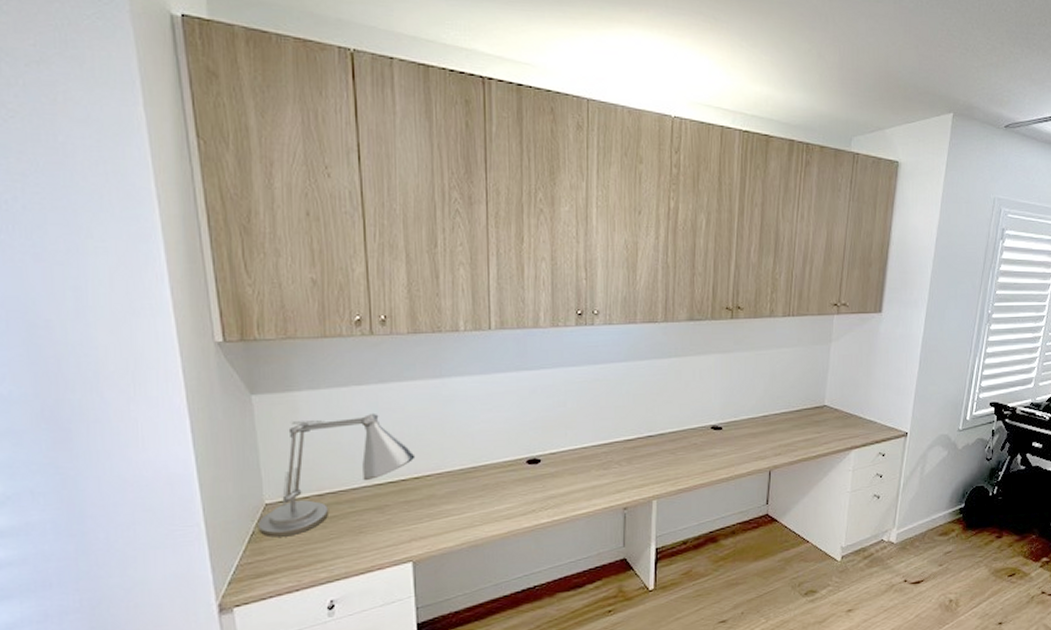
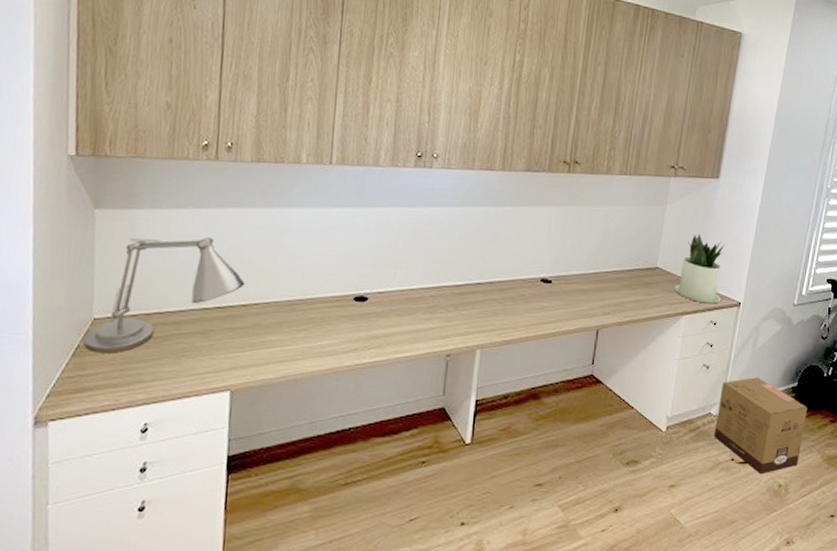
planter: none [843,369,890,437] -> present [674,233,725,304]
cardboard box: none [887,502,975,592] -> present [714,377,808,475]

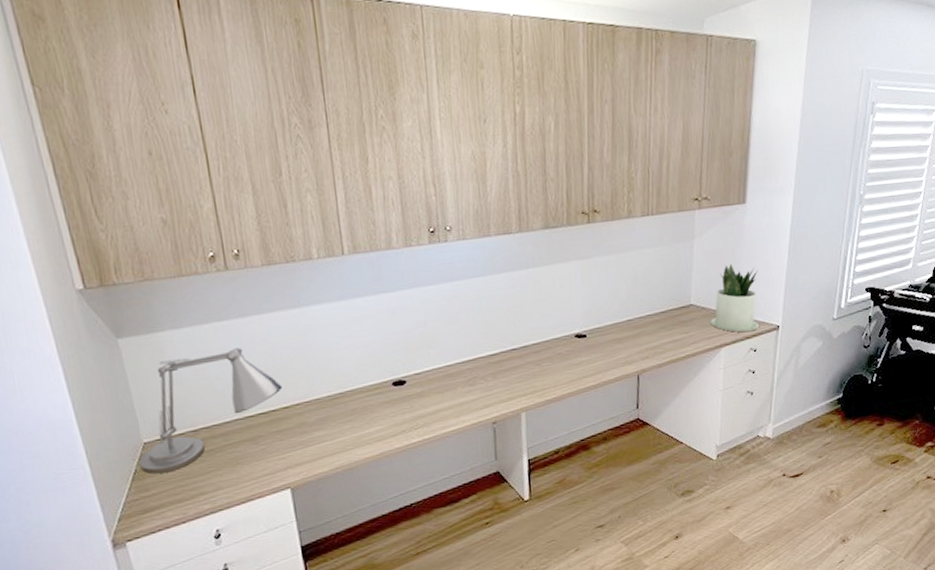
cardboard box: present [714,377,808,475] -> none [763,395,855,485]

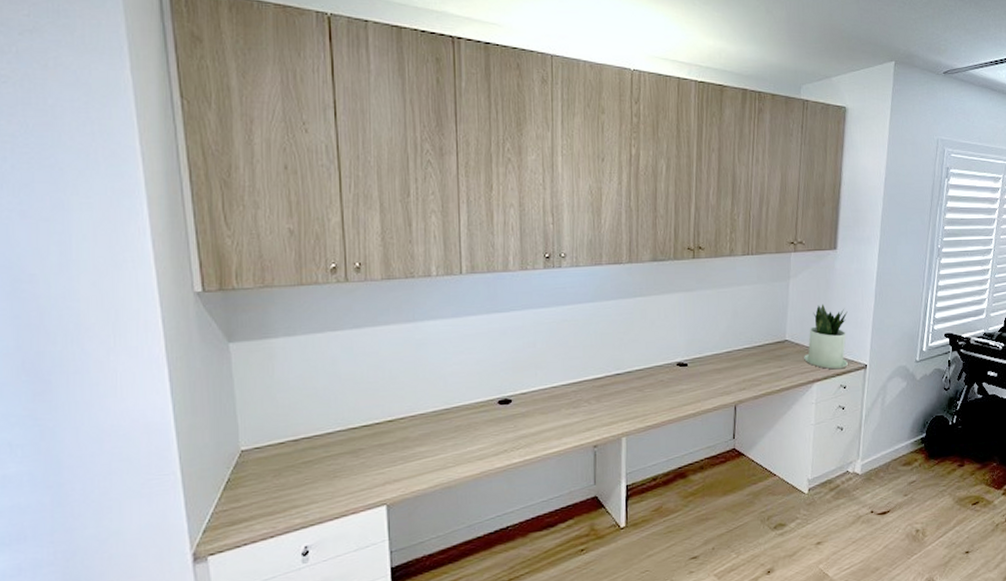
desk lamp: present [138,347,283,475] -> none [233,357,389,484]

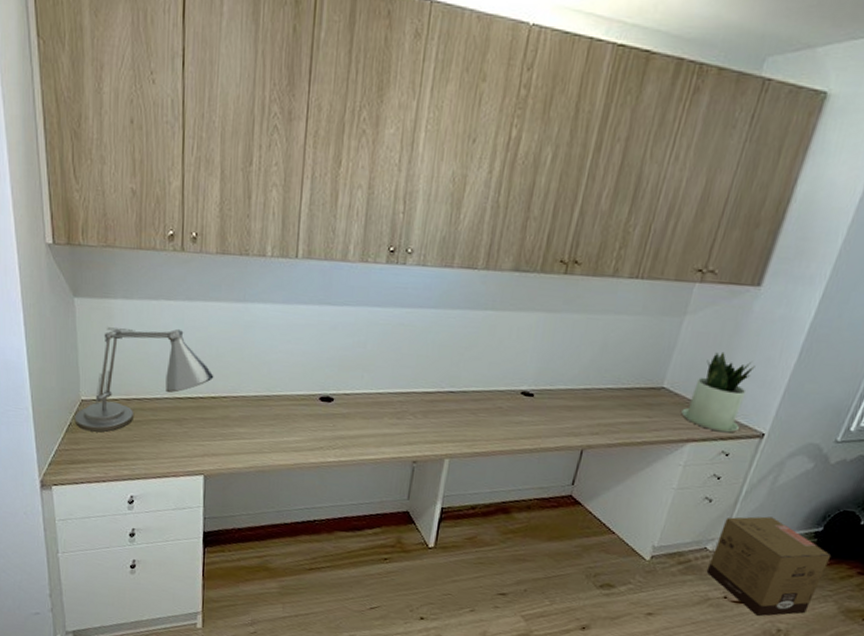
desk lamp: none [233,357,389,484] -> present [74,327,214,433]
cardboard box: none [853,433,937,523] -> present [706,516,832,617]

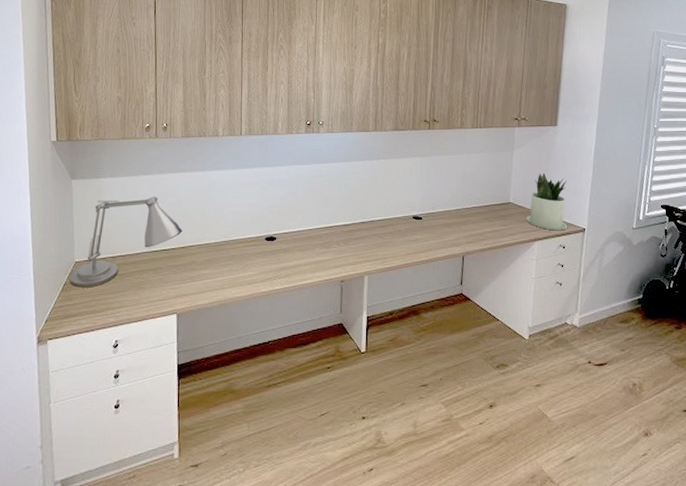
cardboard box: present [706,516,832,617] -> none [571,291,654,375]

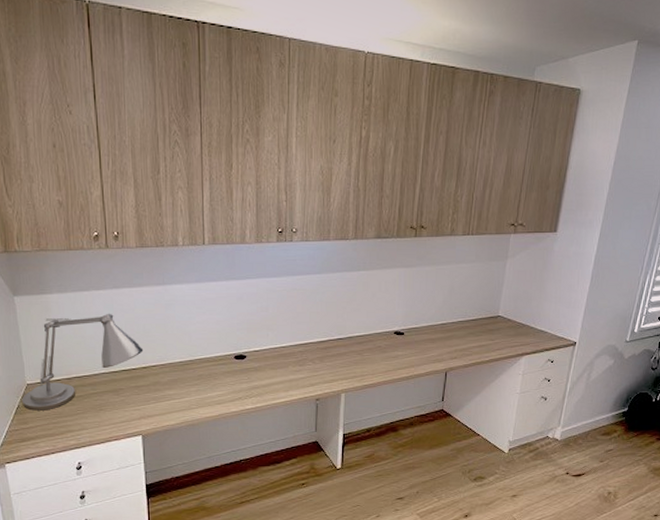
planter: present [526,172,567,231] -> none [515,283,562,345]

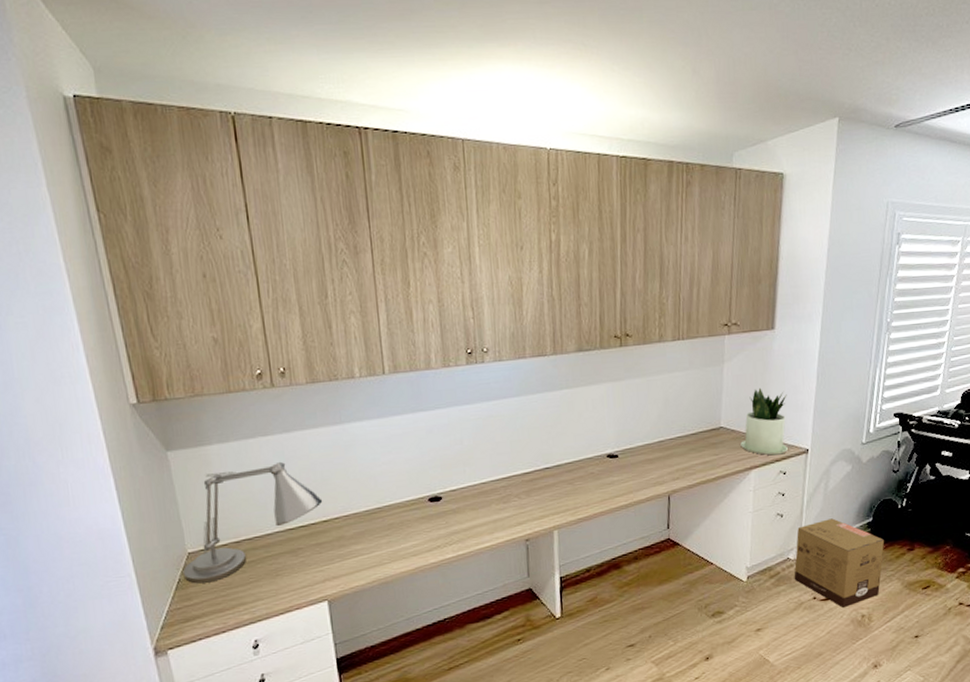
planter: none [515,283,562,345] -> present [740,387,788,456]
cardboard box: none [551,405,637,485] -> present [794,518,885,608]

